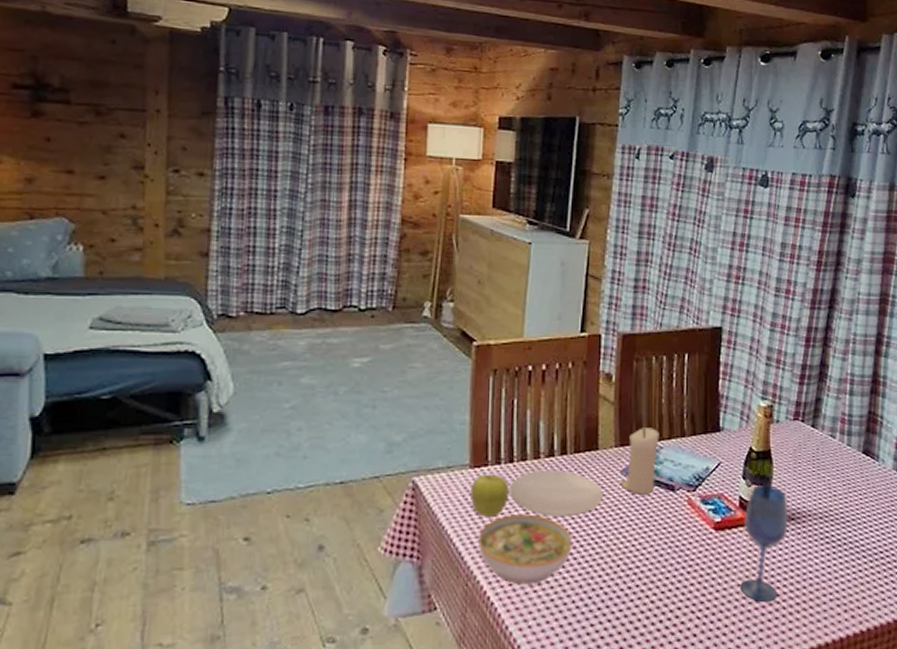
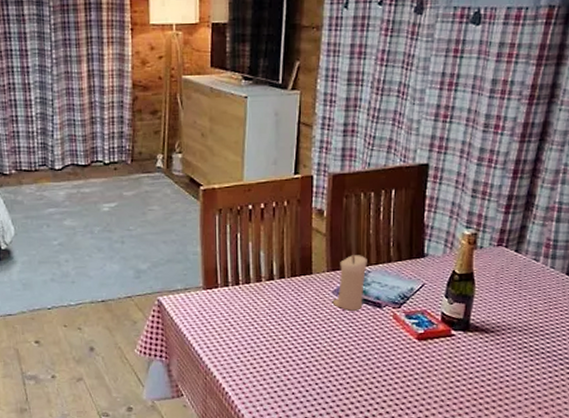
fruit: present [469,474,510,517] -> none [204,294,237,328]
bowl: present [478,514,572,585] -> none [213,326,291,380]
plate: present [508,469,603,518] -> none [236,290,317,329]
wineglass: present [740,485,789,603] -> none [440,303,489,399]

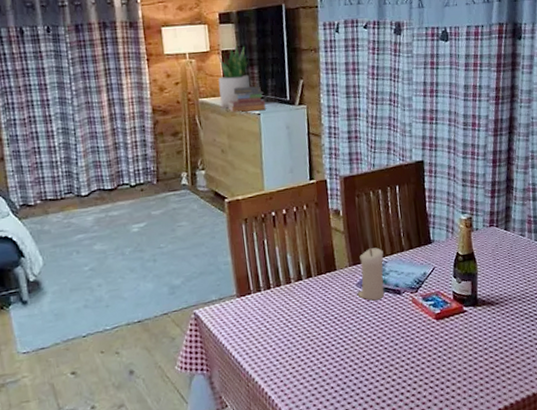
planter: none [205,18,241,89] -> present [218,45,251,109]
books: none [214,65,254,94] -> present [228,86,266,113]

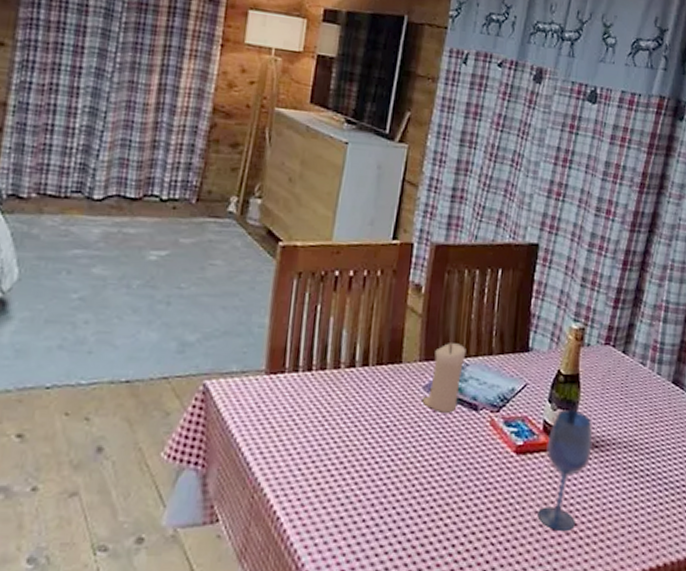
planter: present [218,45,251,109] -> none [301,52,349,128]
books: present [228,86,266,113] -> none [310,103,359,139]
wineglass: none [458,280,494,370] -> present [537,410,593,532]

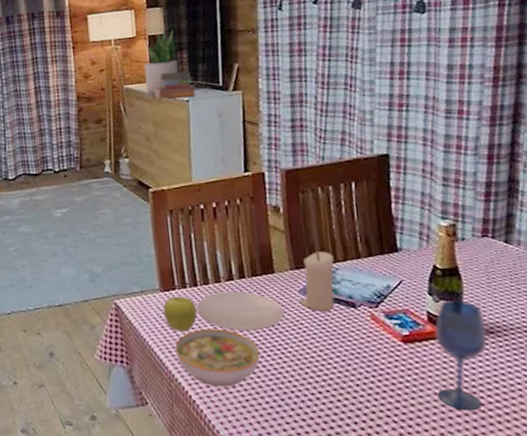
fruit: none [263,381,306,427] -> present [163,296,198,331]
bowl: none [268,426,368,500] -> present [175,328,260,387]
planter: none [301,52,349,128] -> present [144,29,179,96]
plate: none [304,380,403,432] -> present [196,291,284,332]
books: none [310,103,359,139] -> present [154,71,195,100]

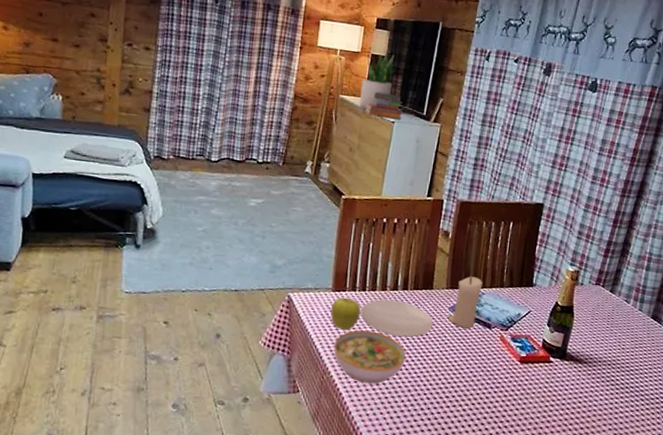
wineglass: present [435,300,487,411] -> none [535,332,583,424]

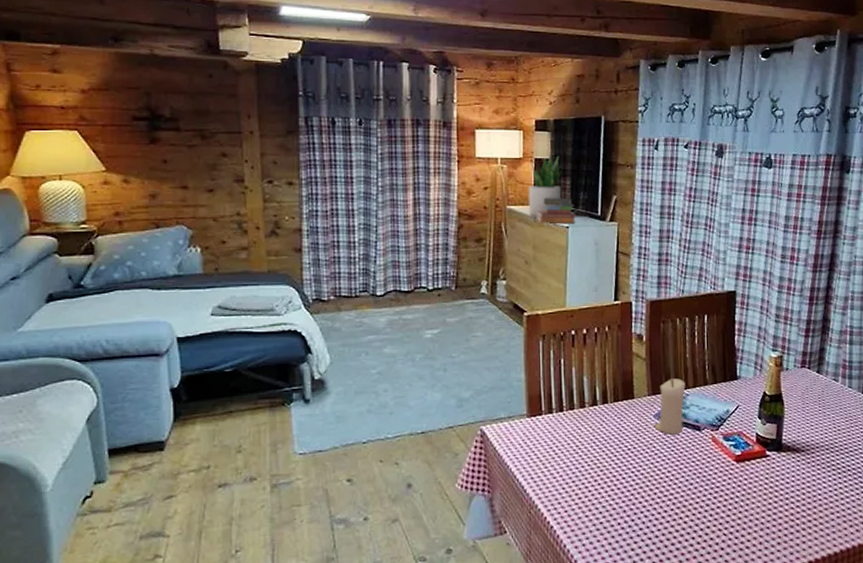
fruit: present [330,297,361,330] -> none [528,421,561,457]
bowl: present [333,330,406,384] -> none [538,453,616,511]
plate: present [360,299,433,338] -> none [560,416,640,456]

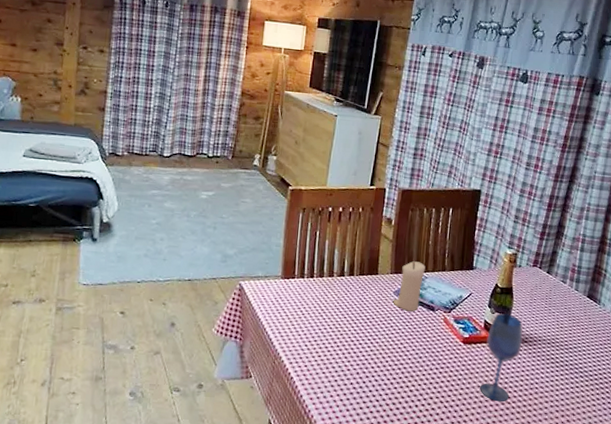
planter: present [529,154,562,219] -> none [303,50,337,105]
books: present [537,197,575,224] -> none [310,87,344,113]
wineglass: none [759,423,799,521] -> present [480,313,523,402]

